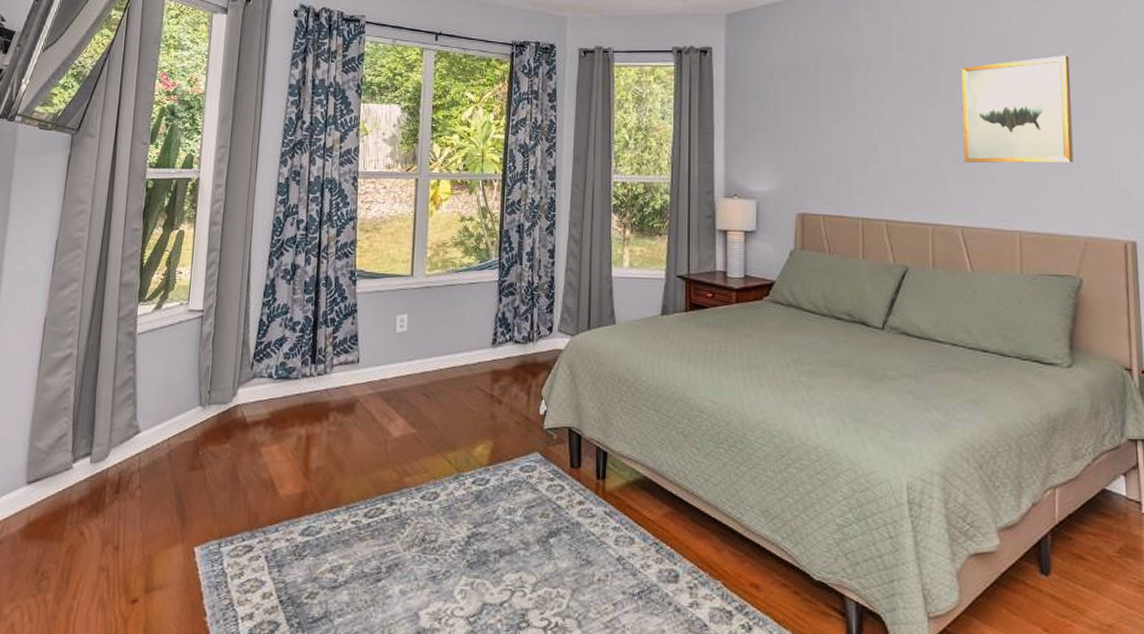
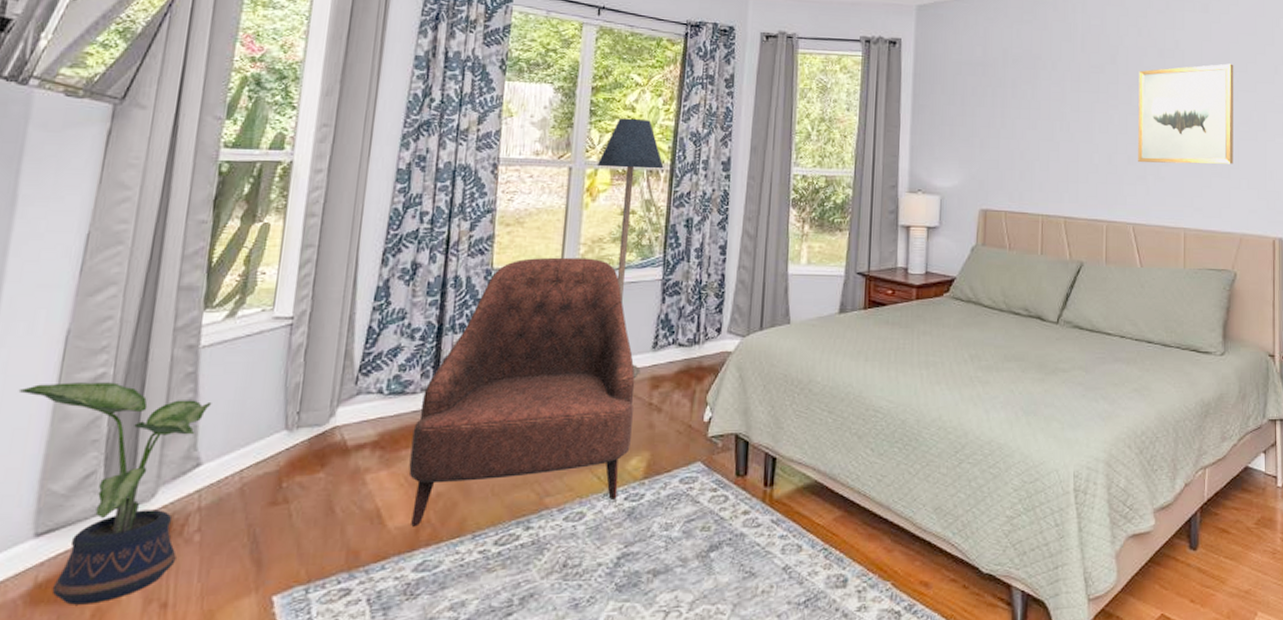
potted plant: none [13,360,146,542] -> present [18,382,212,605]
armchair: none [294,260,478,496] -> present [409,257,635,527]
floor lamp: none [439,133,497,371] -> present [597,118,664,378]

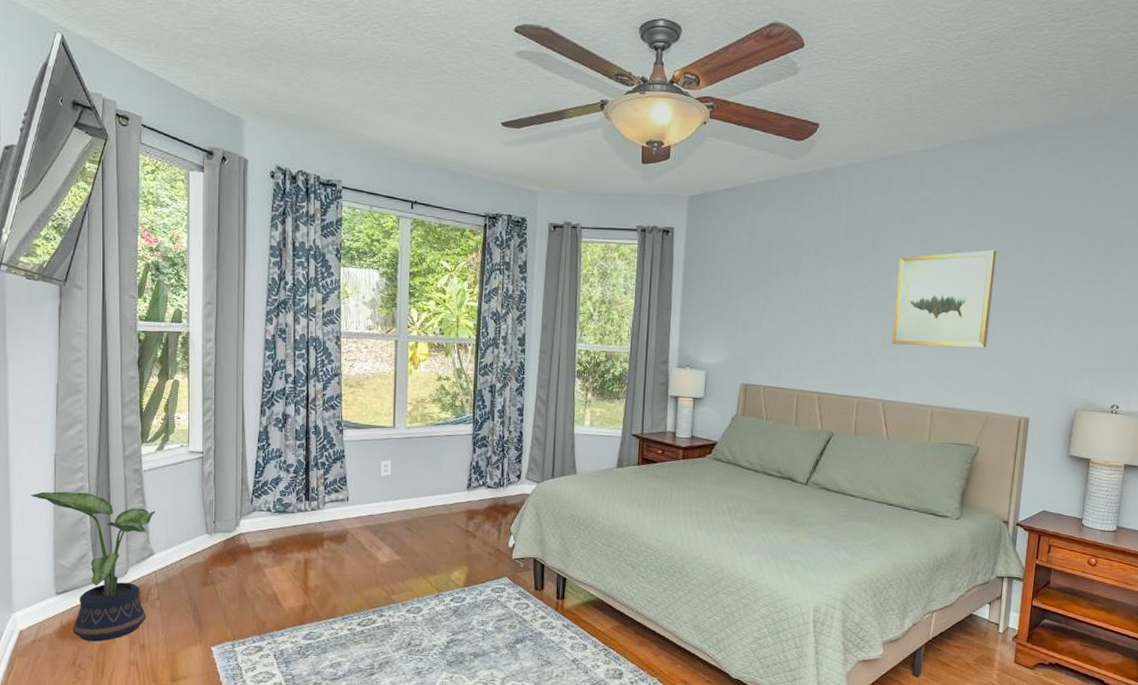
armchair: present [409,257,635,527] -> none [294,413,455,608]
floor lamp: present [597,118,664,378] -> none [417,299,471,510]

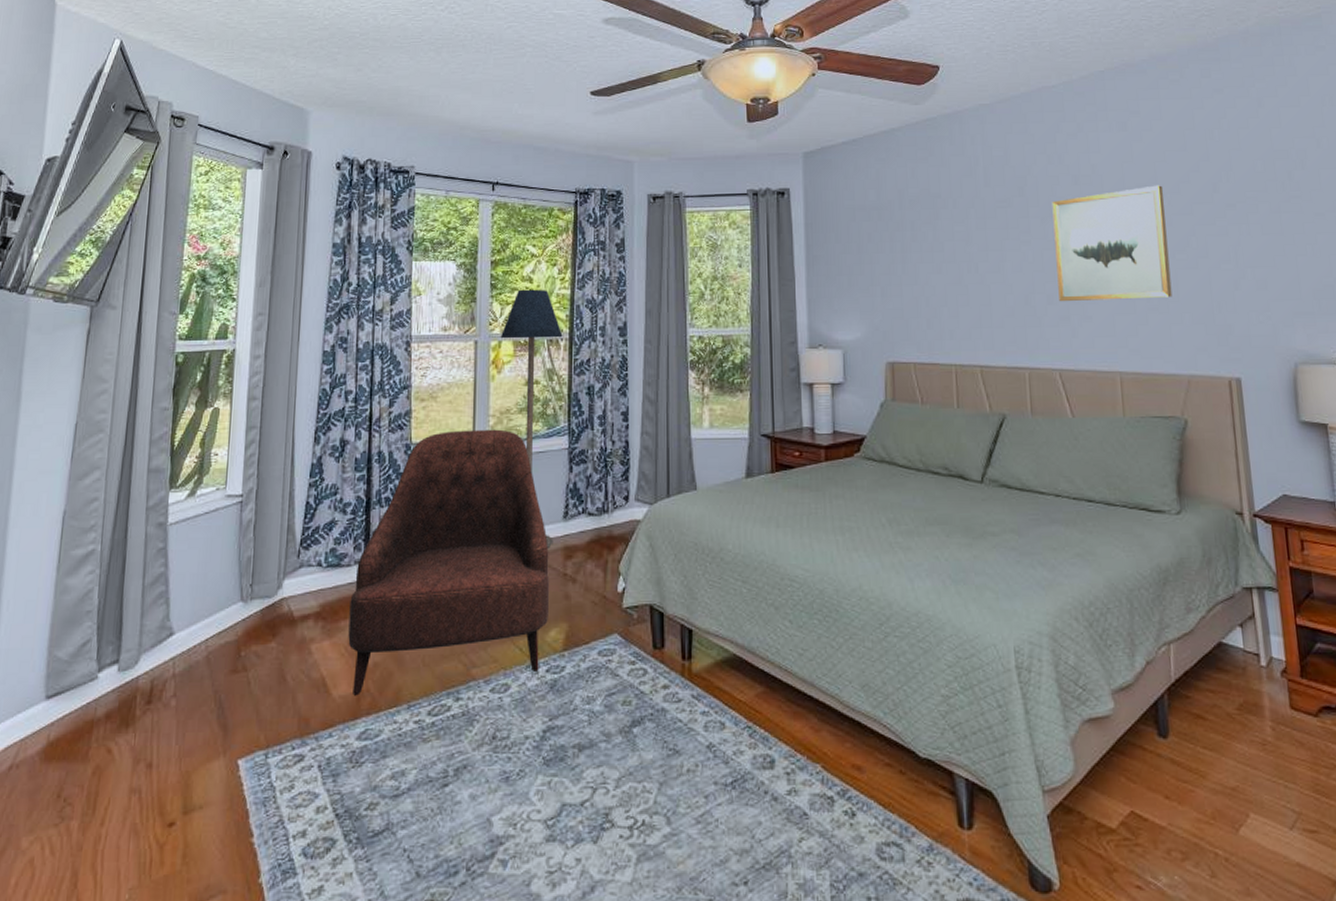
potted plant: present [30,491,155,642] -> none [28,558,180,763]
armchair: none [294,413,455,608] -> present [348,429,549,696]
floor lamp: none [417,299,471,510] -> present [500,289,563,548]

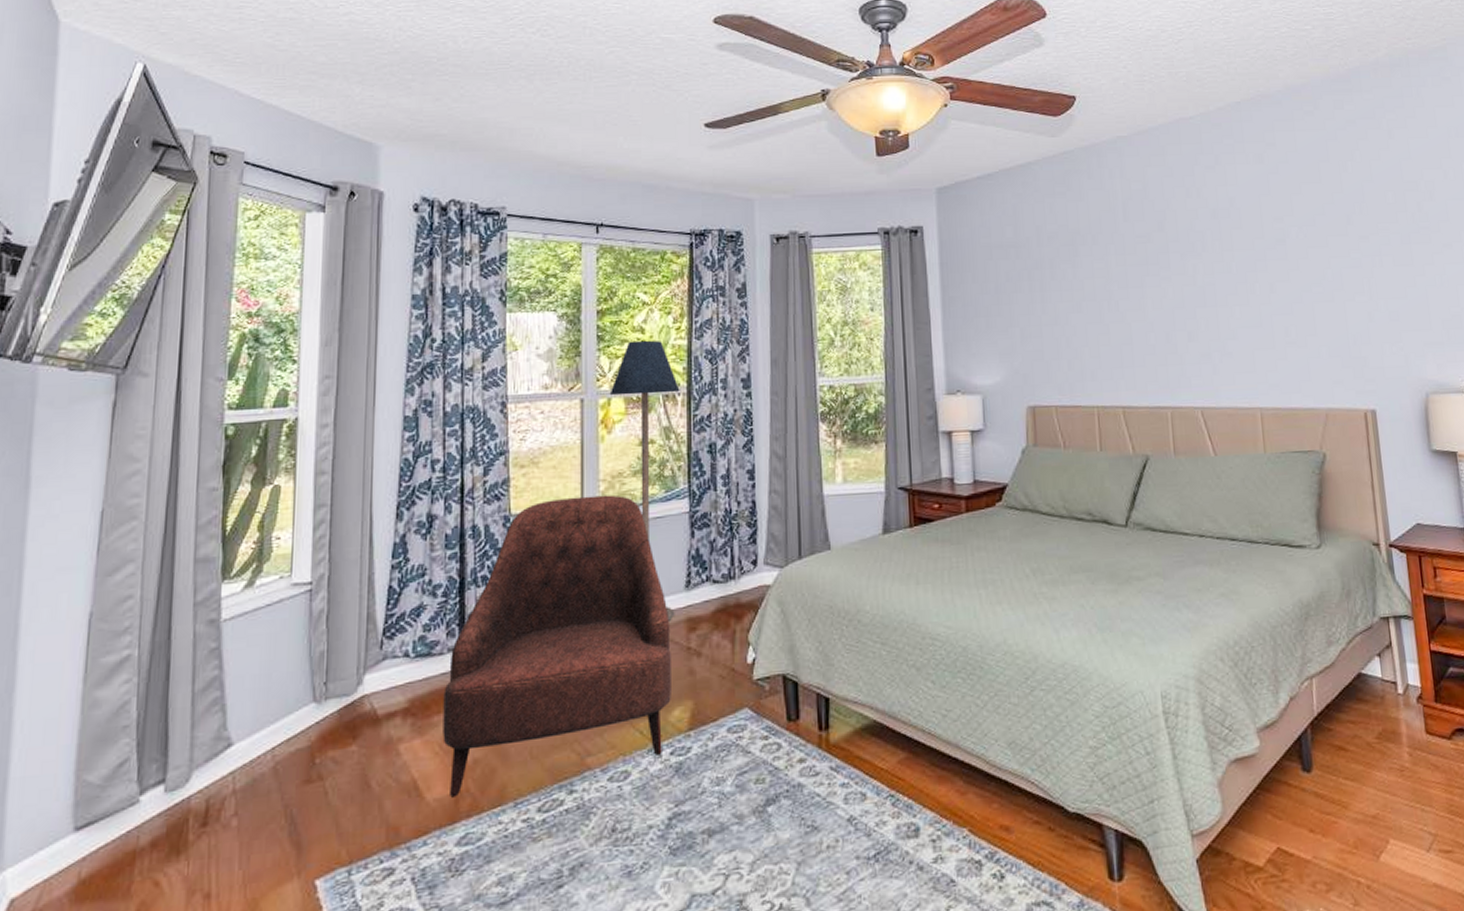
wall art: present [1052,185,1173,302] -> none [1191,218,1310,339]

